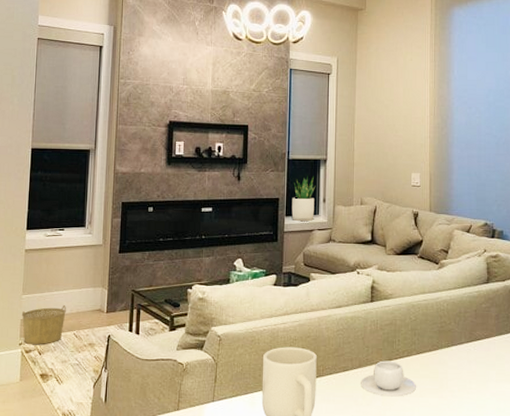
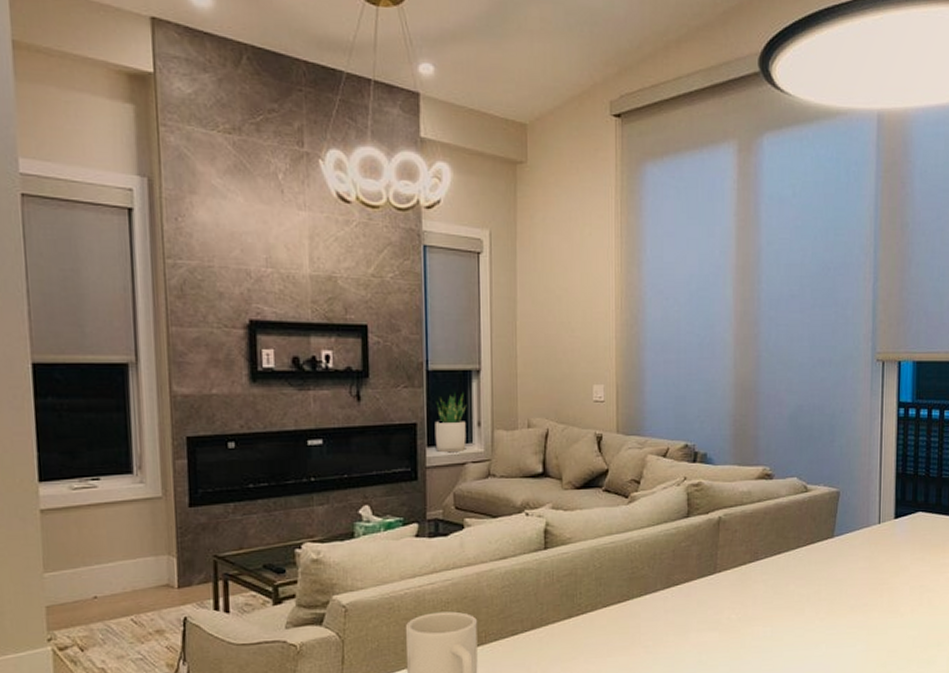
basket: present [21,305,66,345] -> none [45,583,116,640]
teacup: present [361,360,417,397] -> none [534,618,604,661]

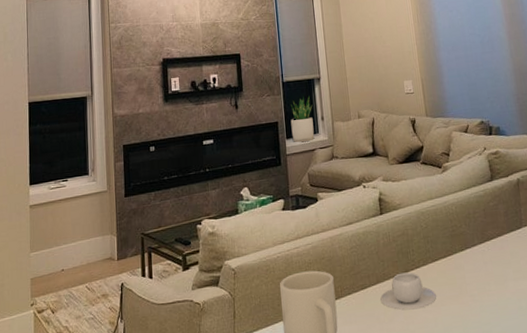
teacup: none [534,618,604,661] -> present [380,272,437,311]

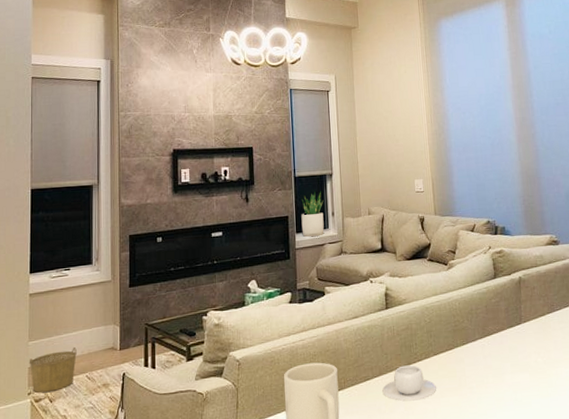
basket: none [31,258,76,305] -> present [29,347,77,394]

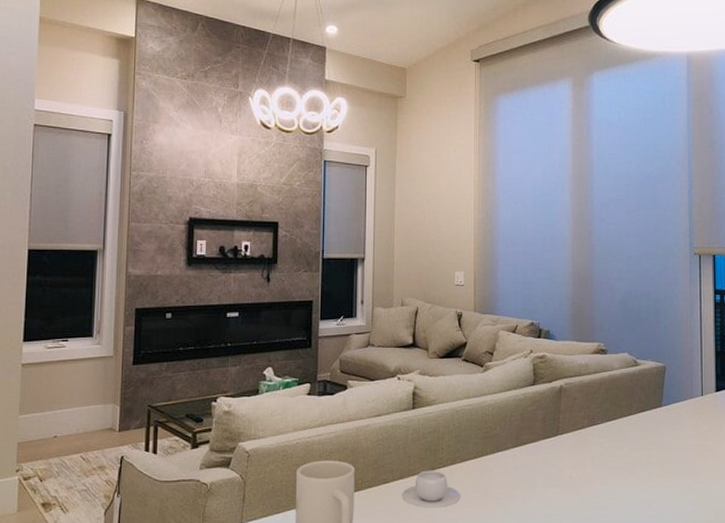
basket: present [29,347,77,394] -> none [18,425,71,471]
planter: present [301,191,324,238] -> none [327,276,353,326]

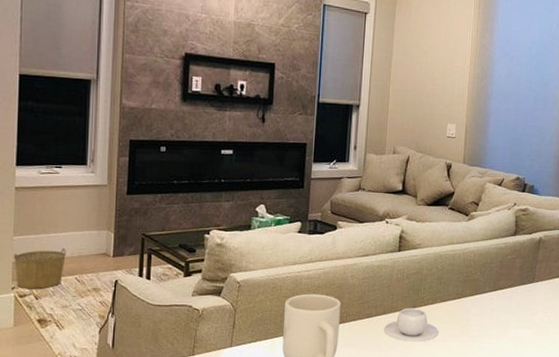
basket: none [18,425,71,471] -> present [13,248,66,290]

